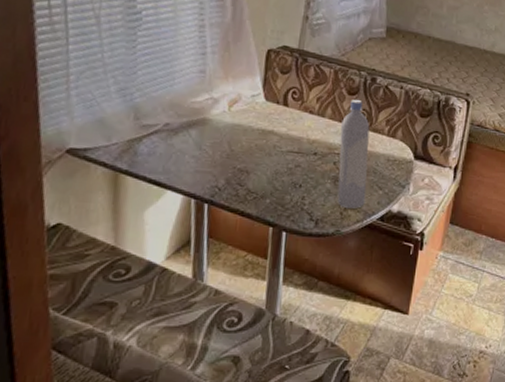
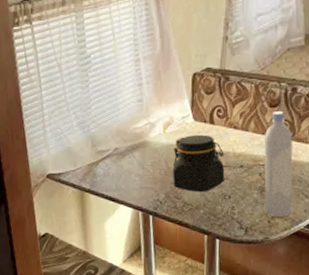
jar: none [235,116,298,180] -> present [172,134,225,193]

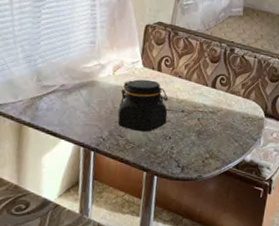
bottle: present [264,110,293,217] -> none [200,66,228,158]

